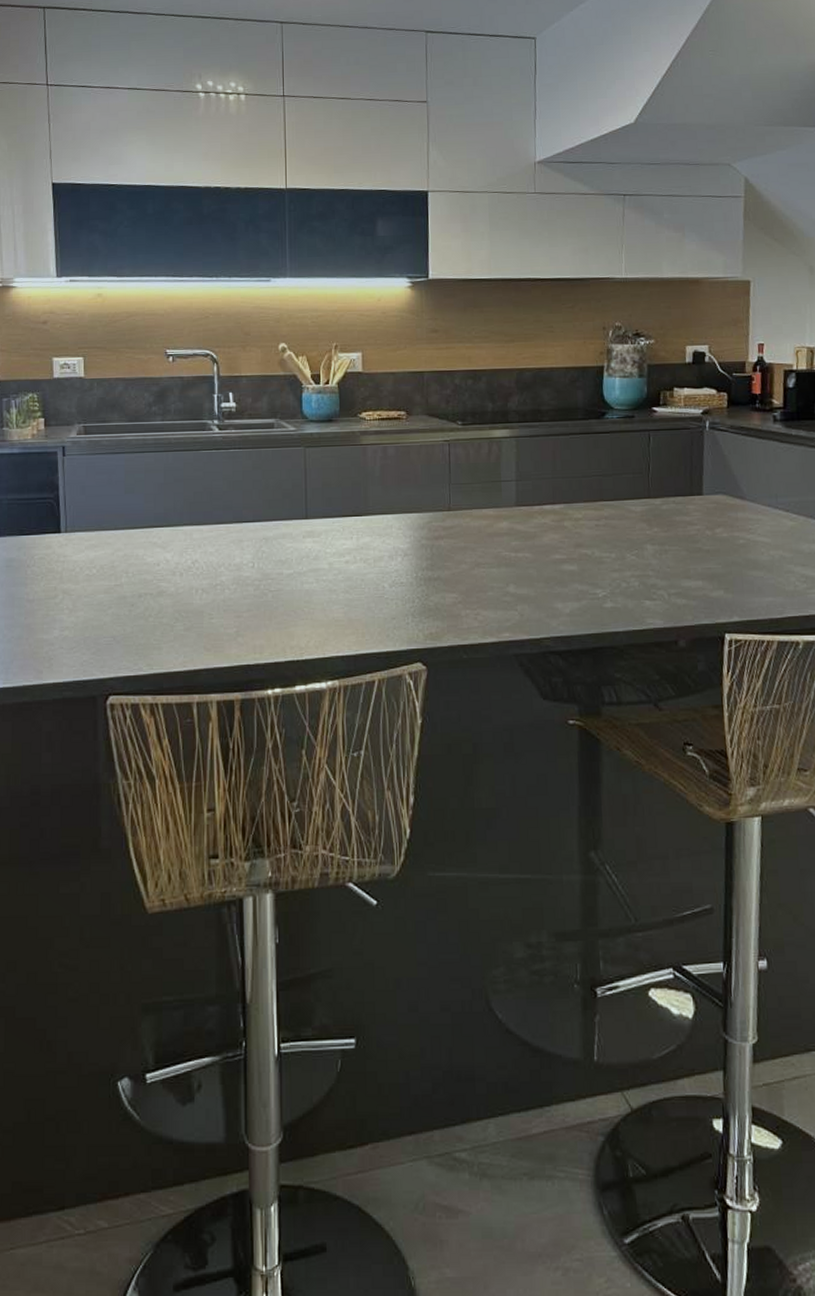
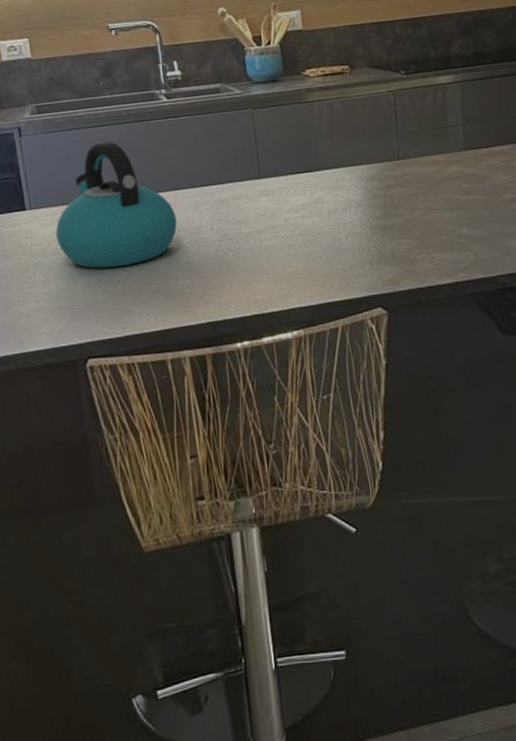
kettle: none [89,468,217,600] -> present [55,141,177,269]

